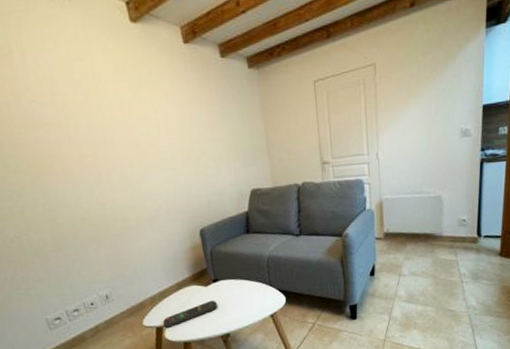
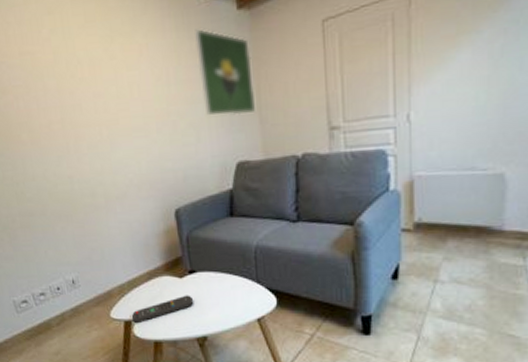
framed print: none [213,82,264,152] -> present [194,29,255,116]

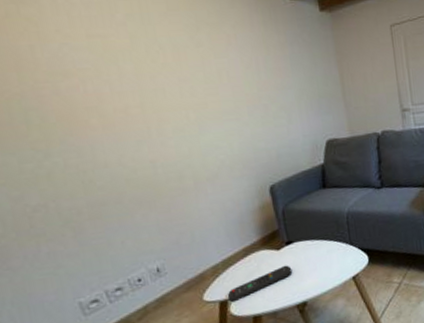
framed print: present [194,29,255,116] -> none [282,25,340,100]

